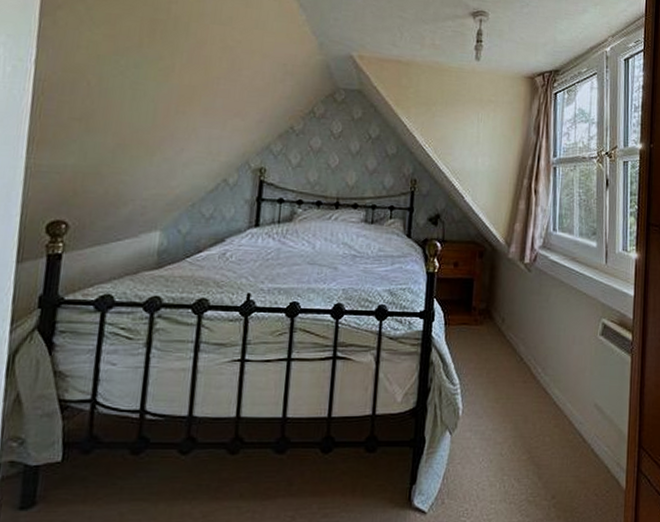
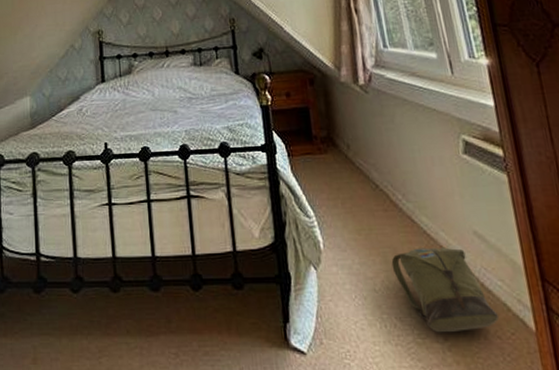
backpack: none [520,417,600,492] -> present [391,247,500,333]

